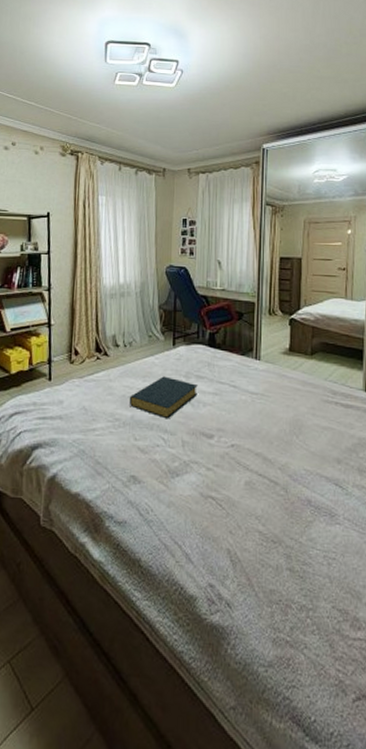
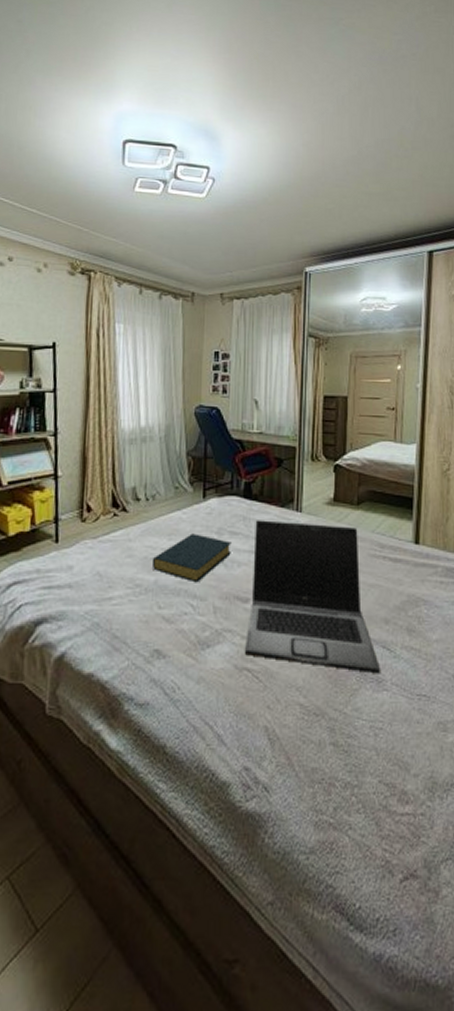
laptop: none [209,366,333,509] -> present [244,520,380,674]

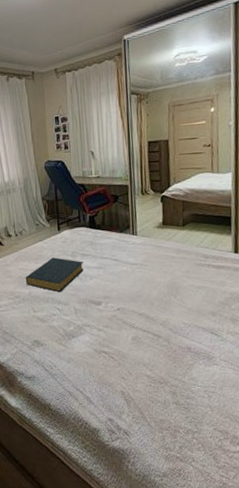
laptop: present [244,520,380,674] -> none [100,243,210,353]

